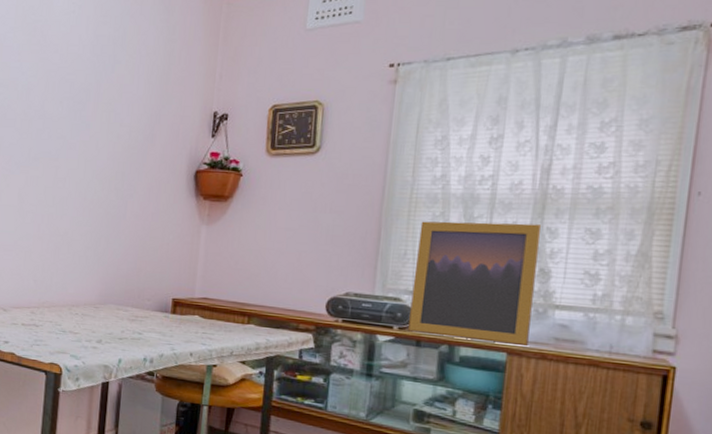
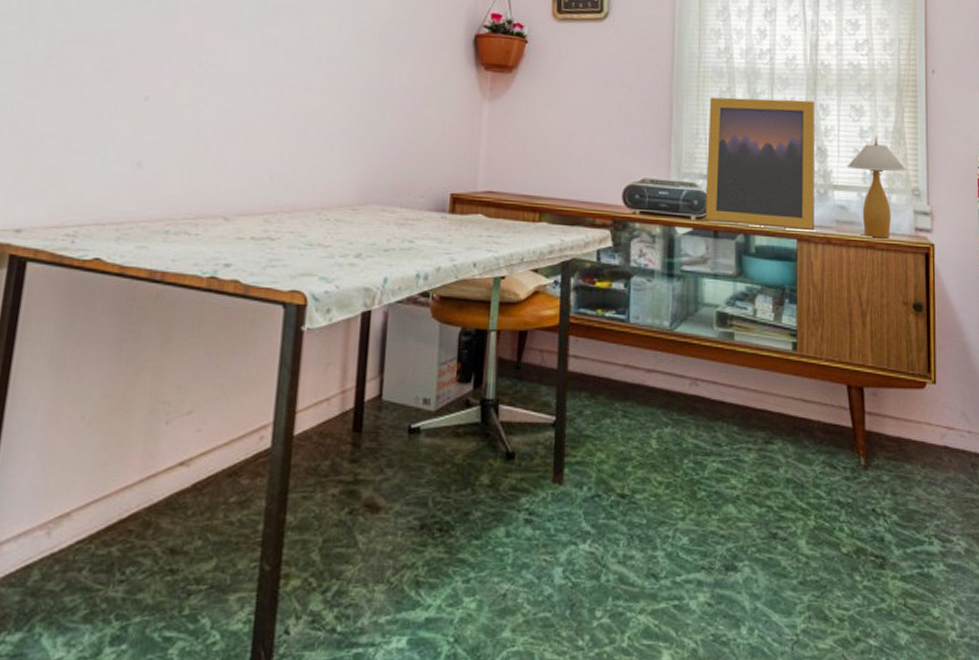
table lamp: none [572,260,650,358] -> present [846,137,907,239]

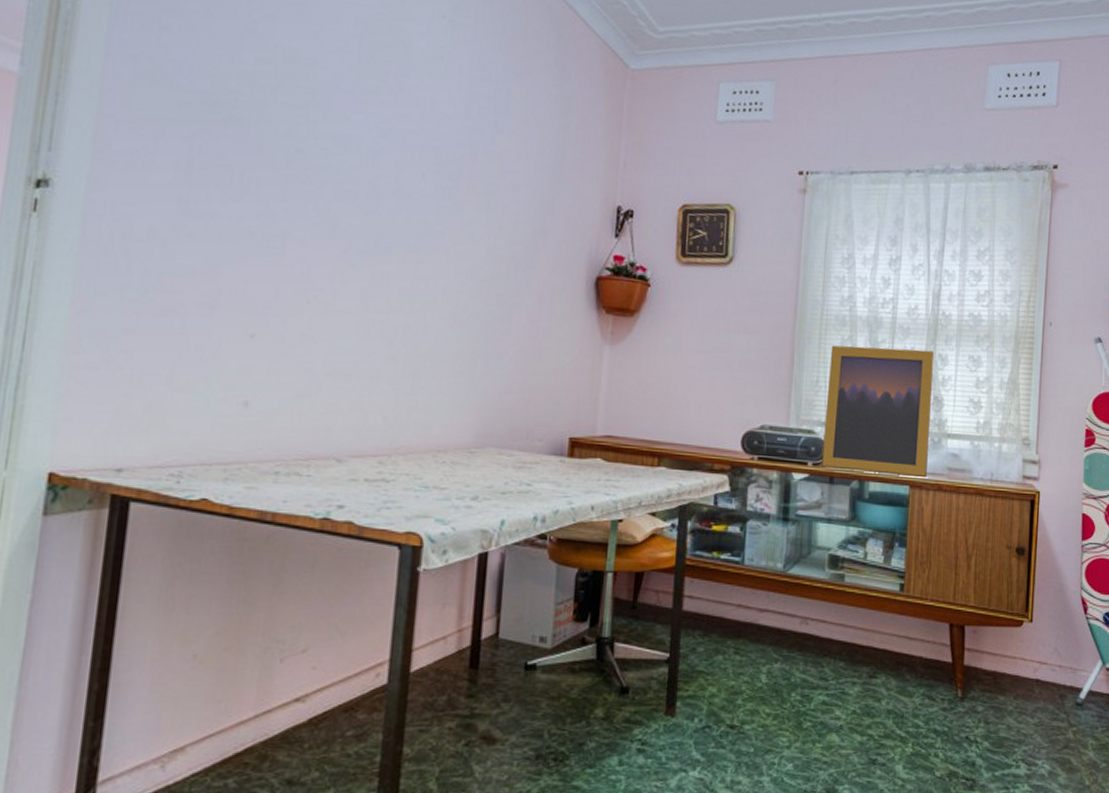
table lamp: present [846,137,907,239] -> none [961,387,1019,486]

